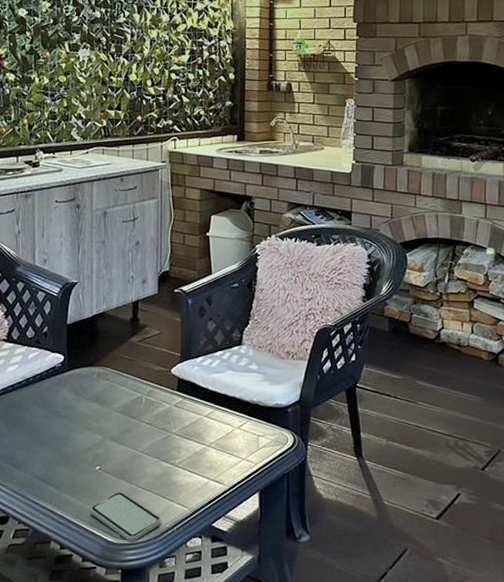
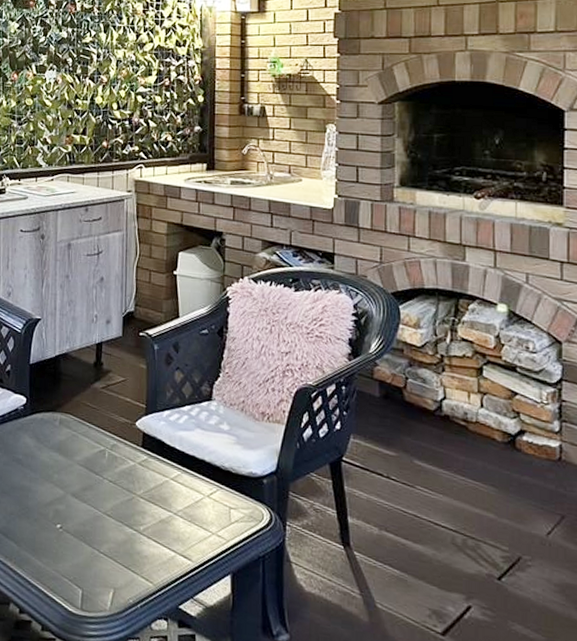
smartphone: present [90,491,161,541] -> none [50,554,124,615]

